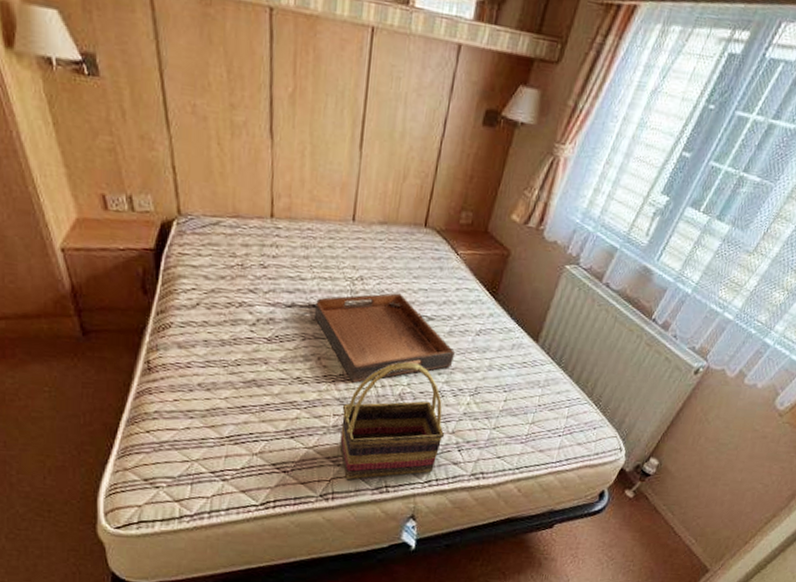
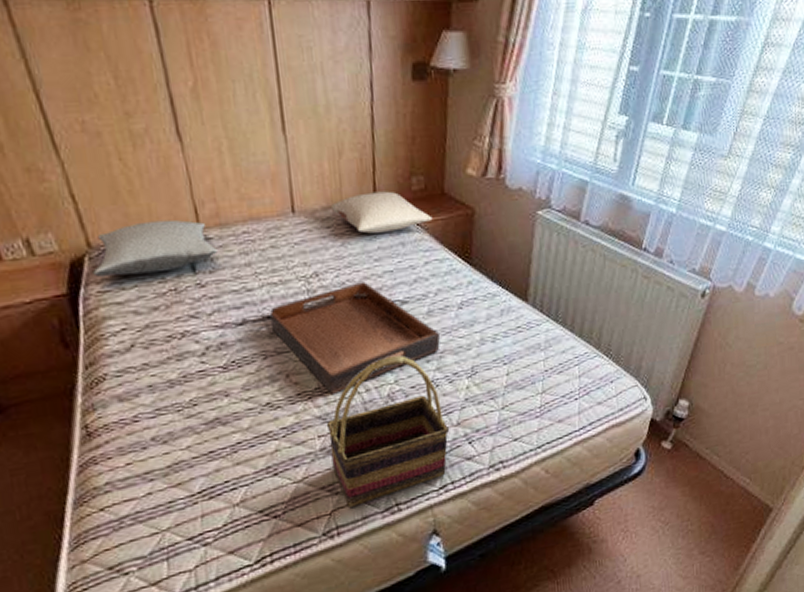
pillow: none [178,201,283,249] -> present [93,219,218,277]
pillow: none [387,216,472,256] -> present [332,191,433,234]

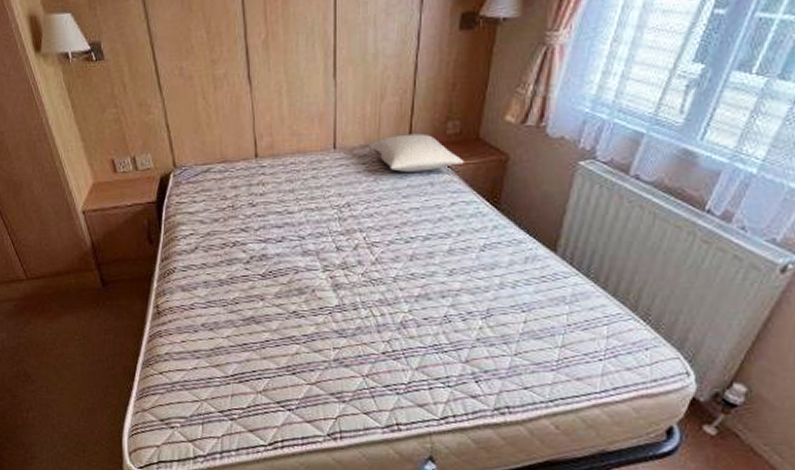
pillow: present [93,219,218,277] -> none [175,148,268,192]
serving tray: present [269,281,441,394] -> none [304,215,459,313]
woven basket: present [326,355,450,509] -> none [341,287,458,418]

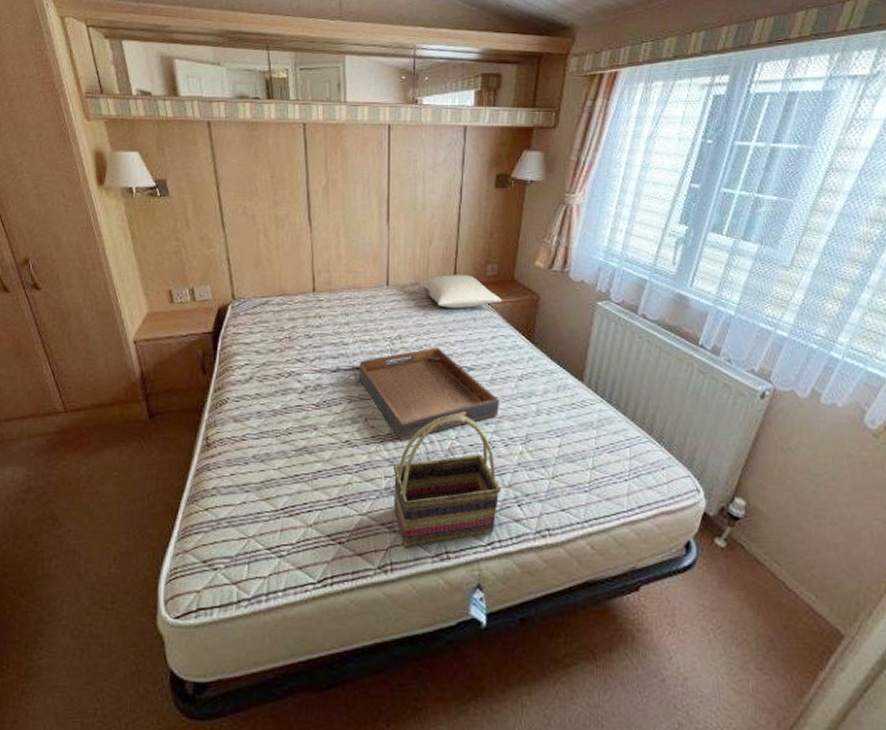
serving tray: none [304,215,459,313] -> present [358,347,501,441]
woven basket: none [341,287,458,418] -> present [393,415,502,548]

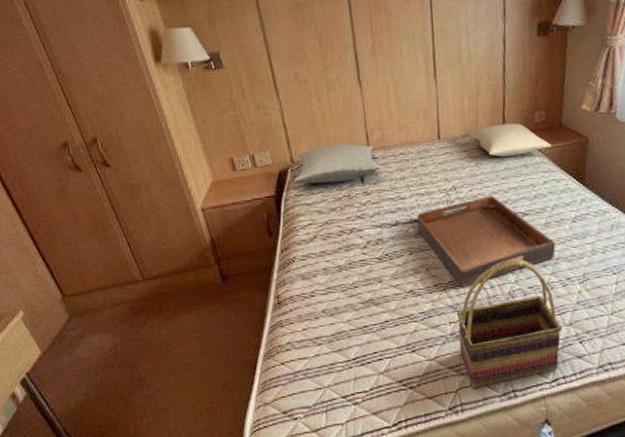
pillow: none [232,283,325,323] -> present [293,143,381,184]

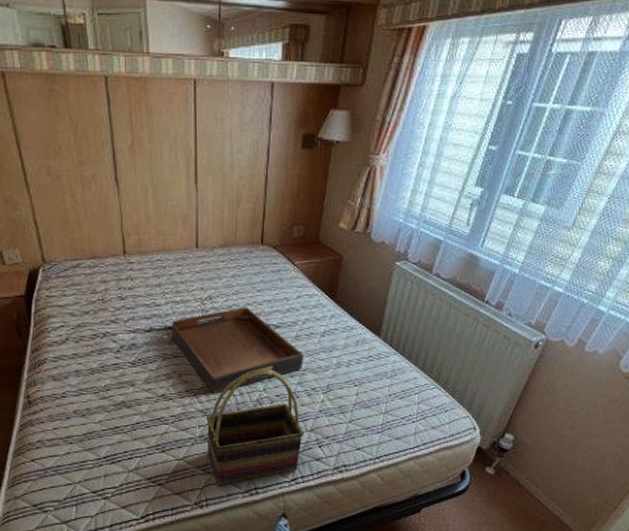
pillow: present [293,143,381,184] -> none [44,245,136,286]
pillow: present [469,123,552,157] -> none [227,236,307,269]

